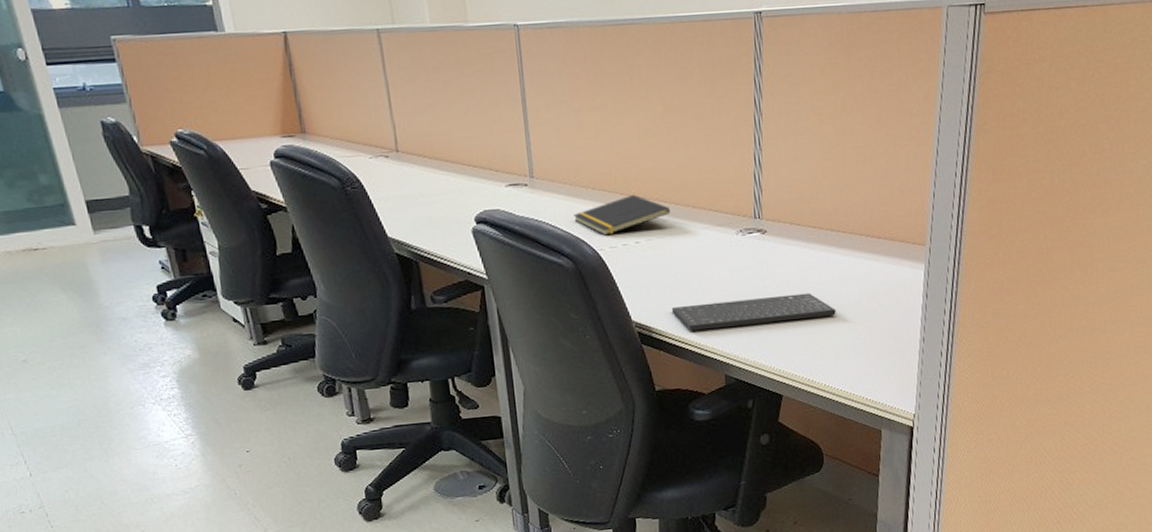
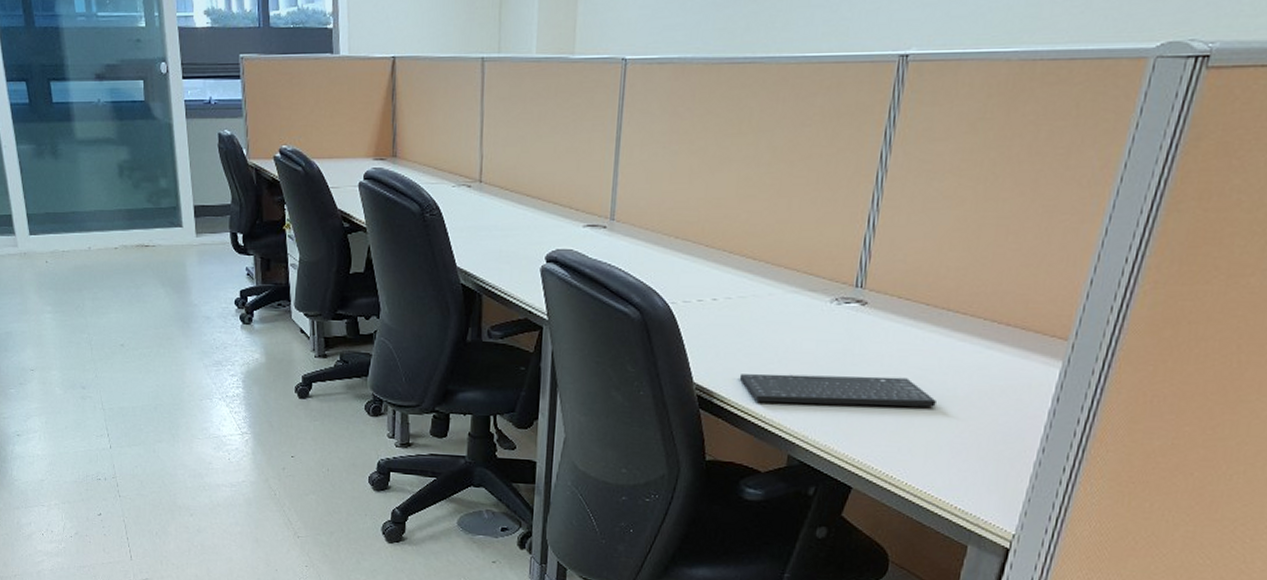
notepad: present [573,194,670,236] -> none [649,247,758,289]

